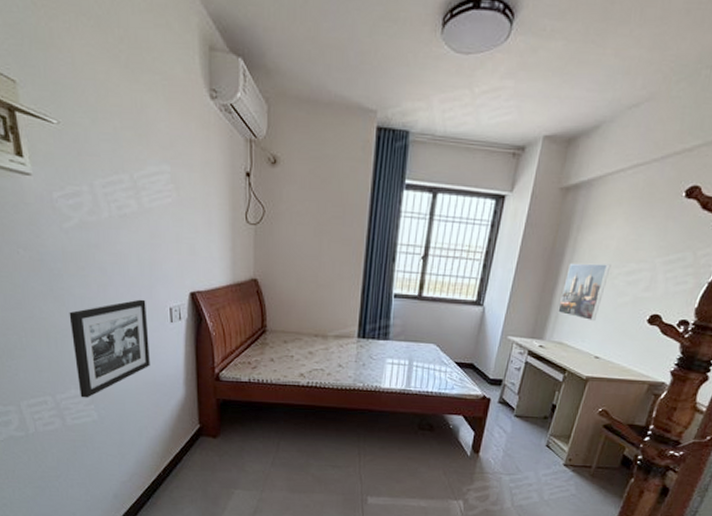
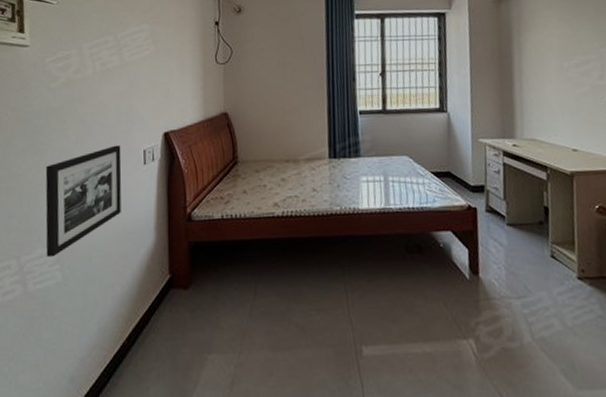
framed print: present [558,263,611,322] -> none [519,59,562,115]

